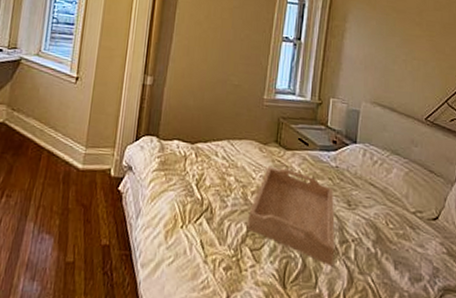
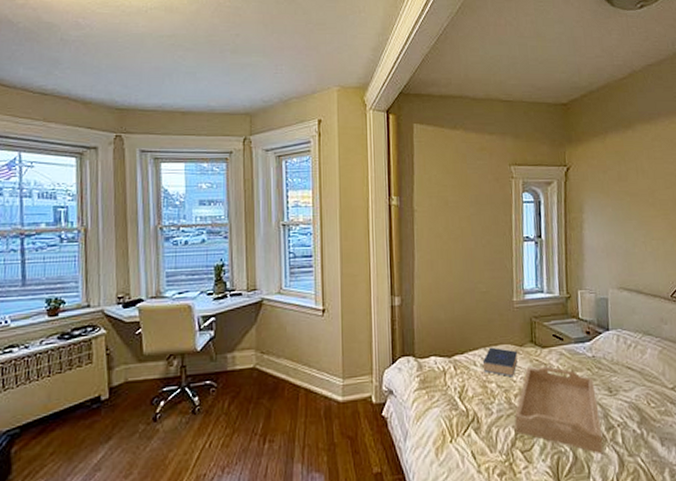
book: none [223,140,261,174] -> present [482,347,518,377]

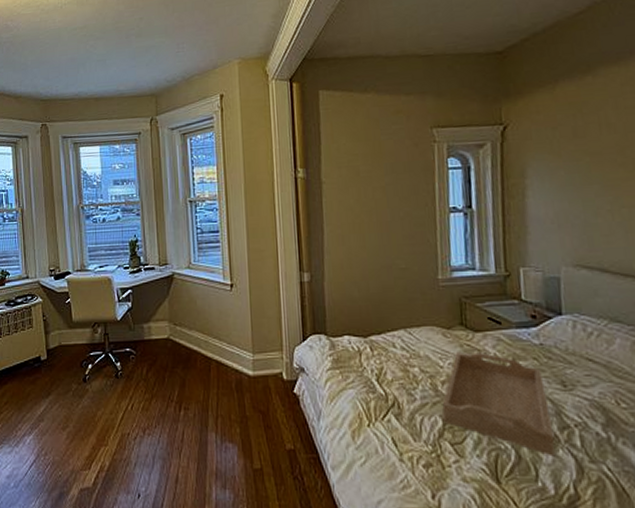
book: present [482,347,518,377] -> none [403,328,445,362]

